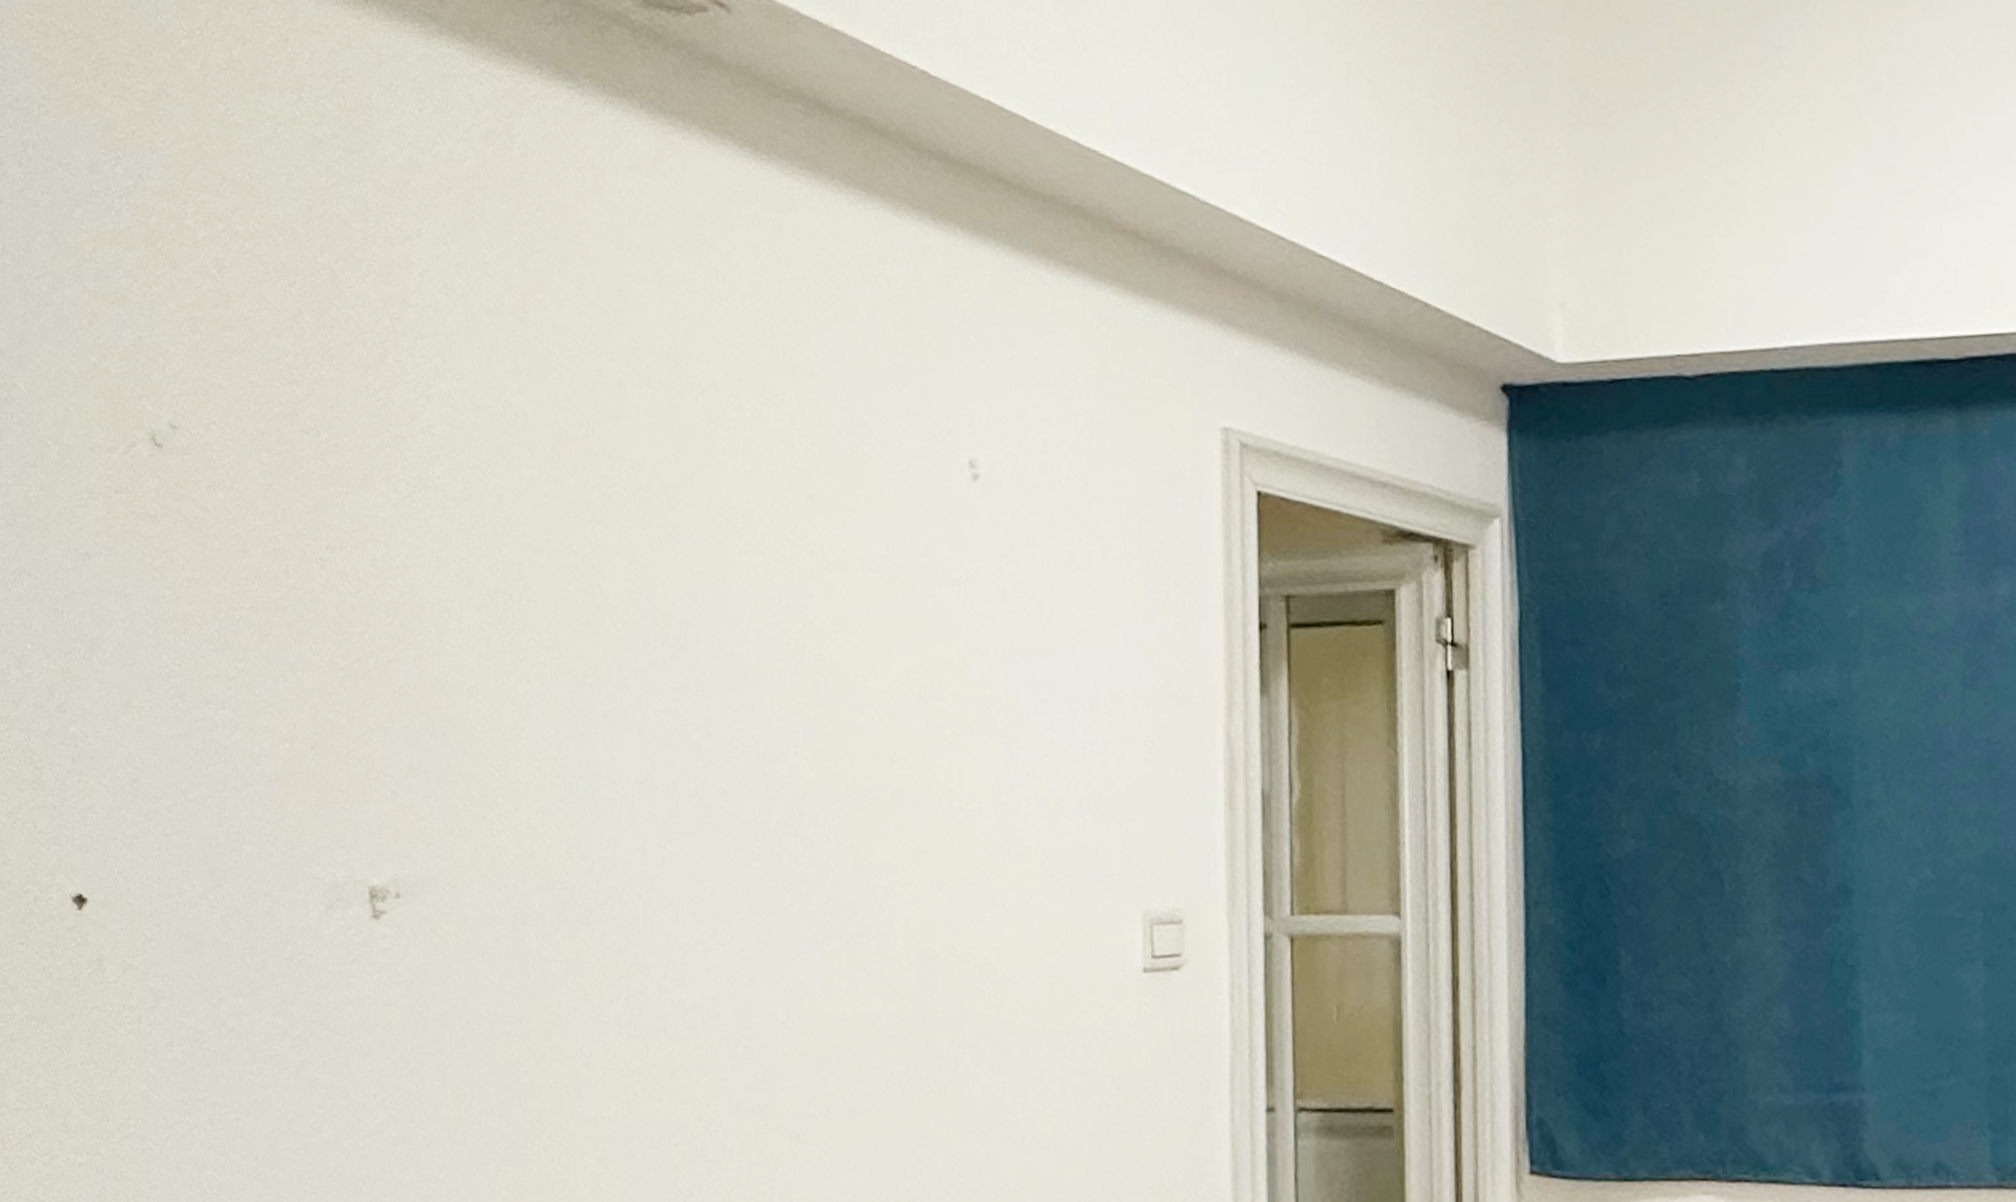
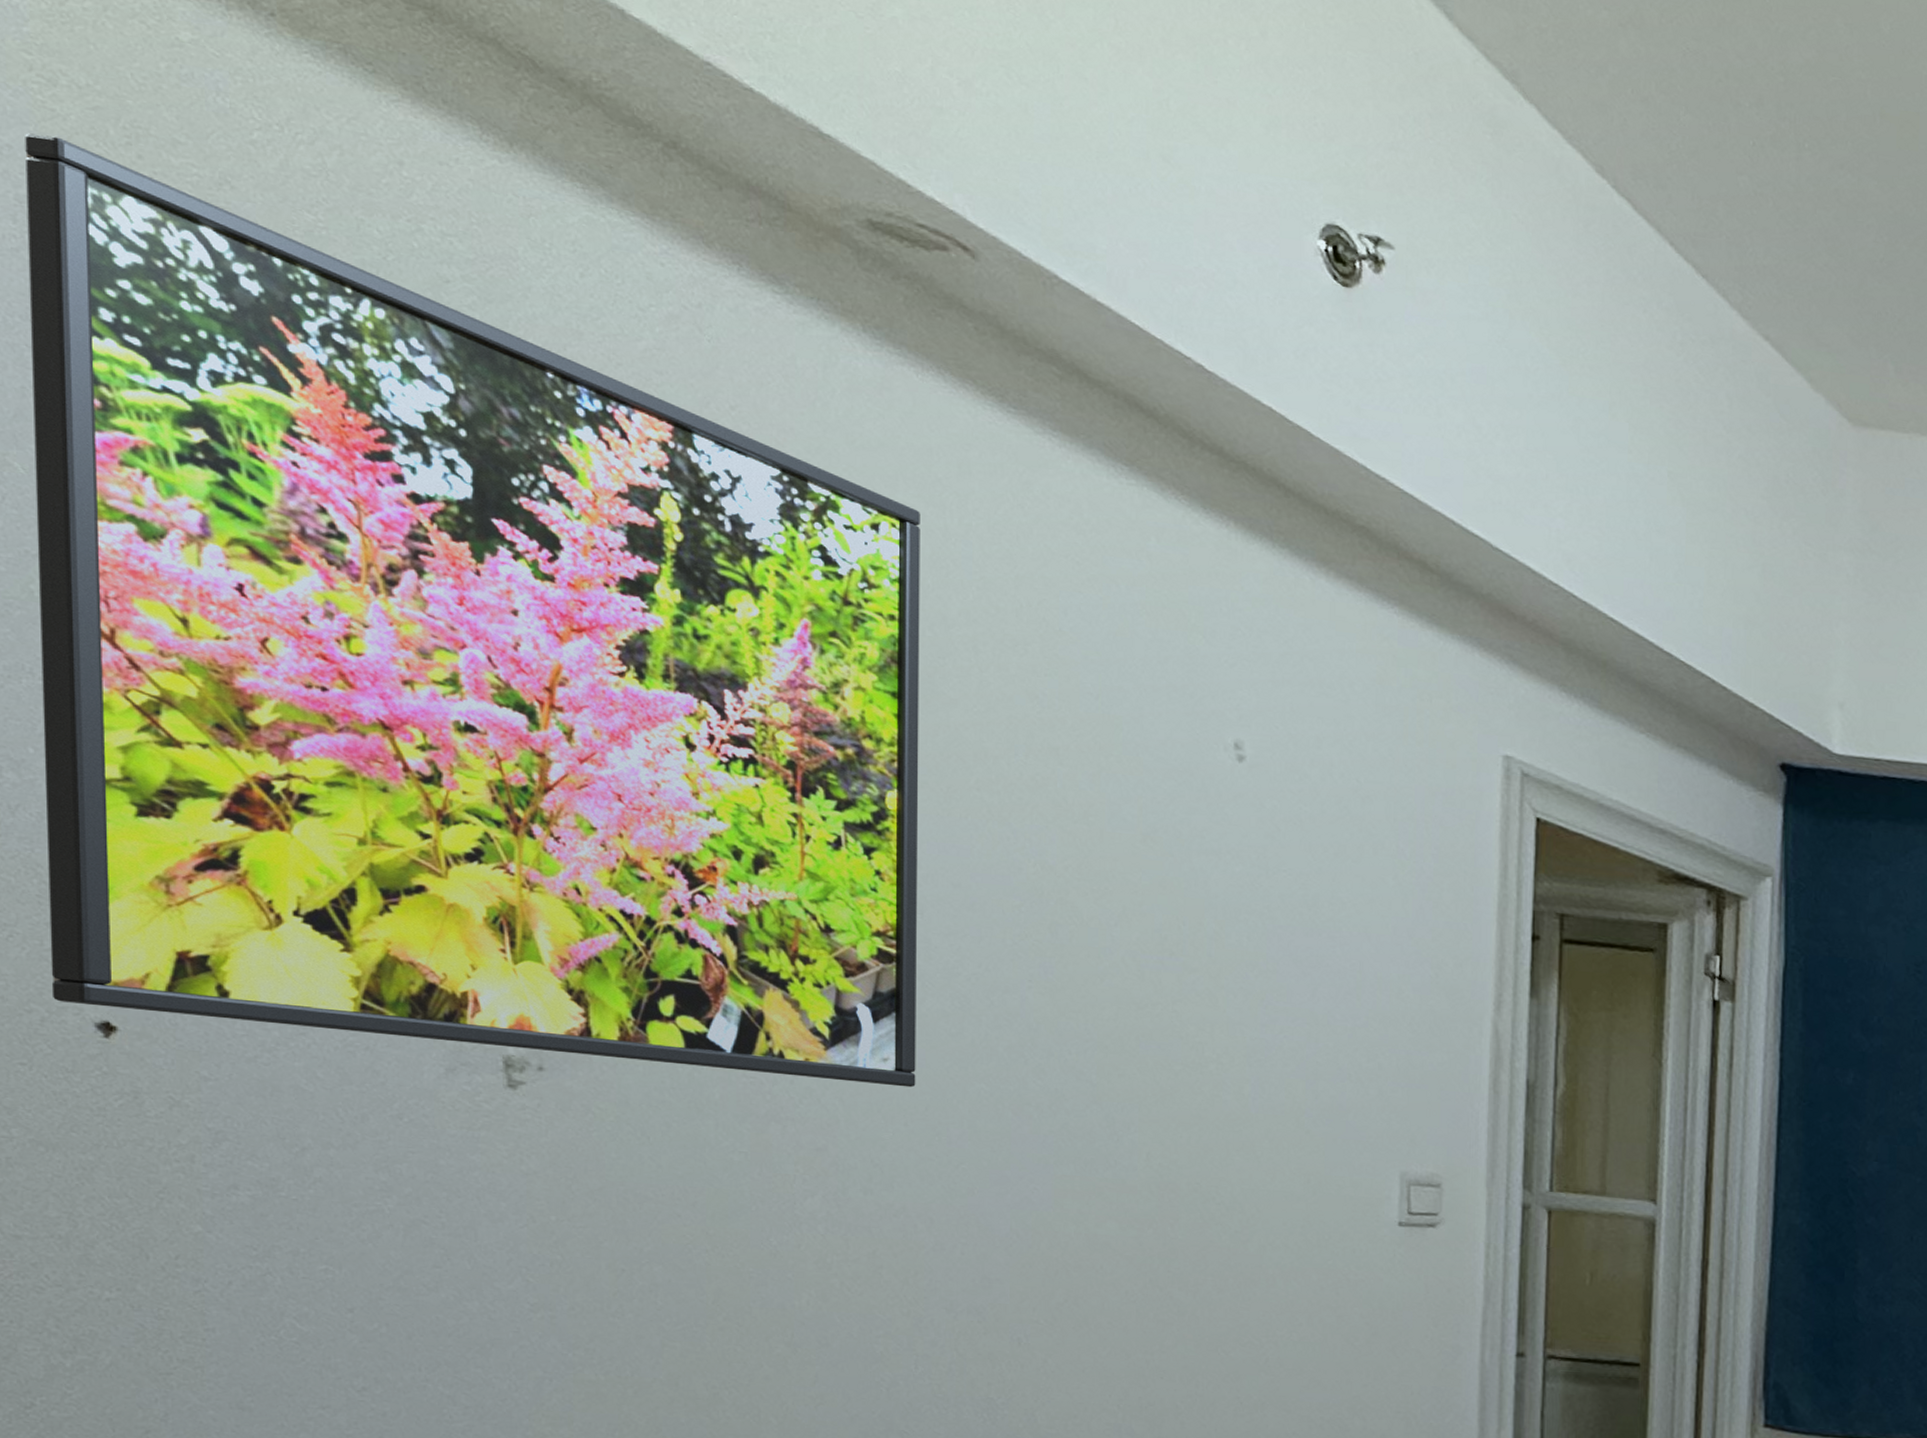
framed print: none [28,82,701,881] -> present [25,133,920,1088]

